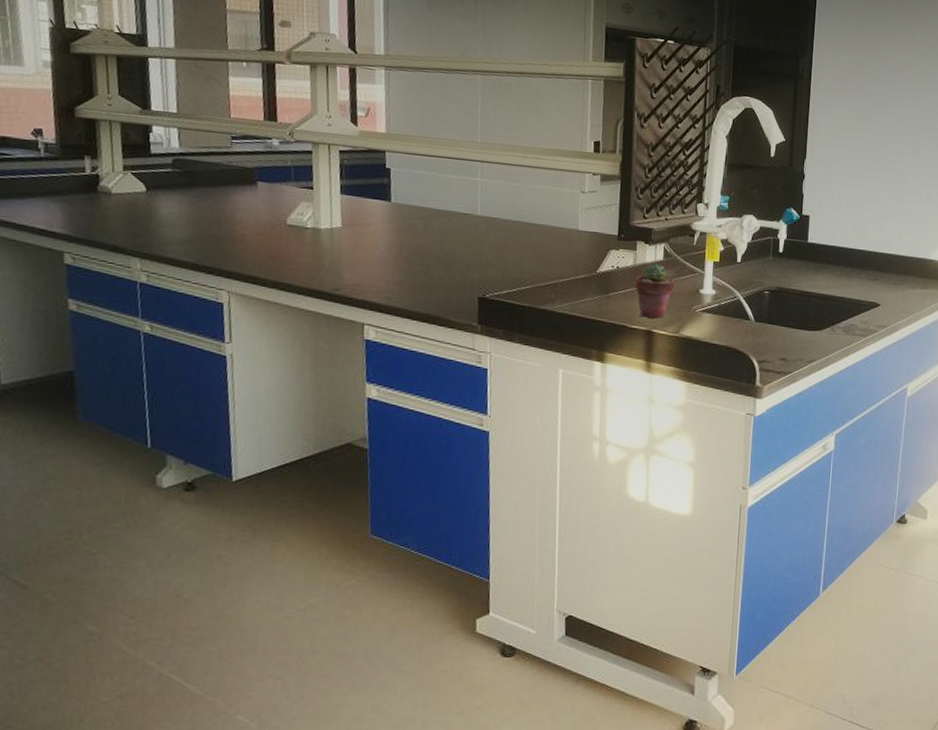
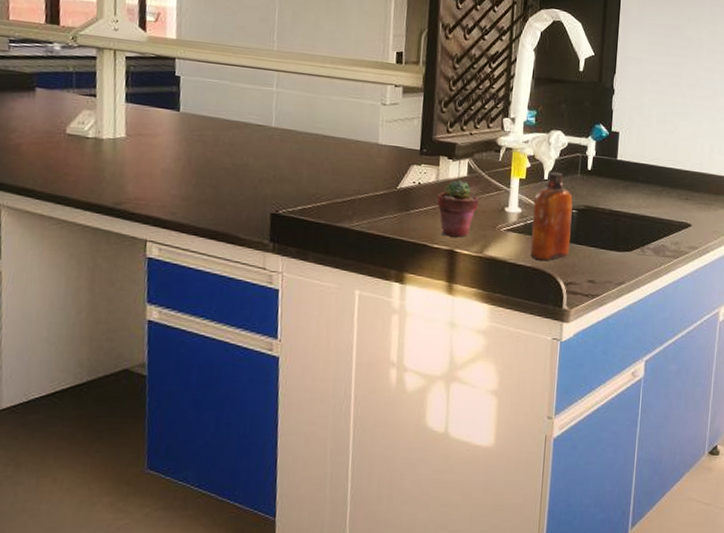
flask: none [724,254,765,340] -> present [530,171,573,261]

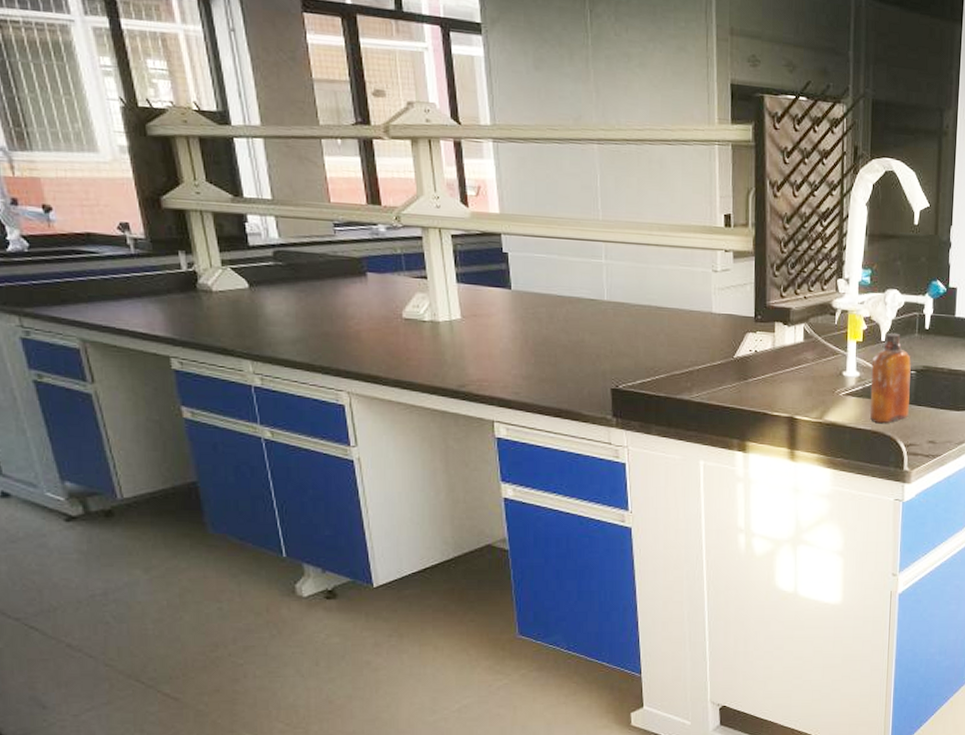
potted succulent: present [437,180,479,237] -> none [775,346,816,404]

